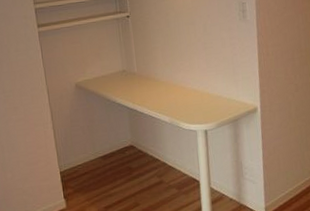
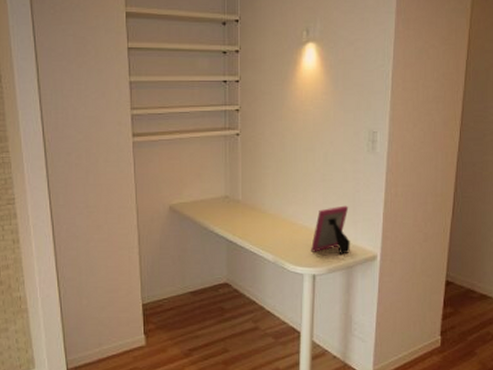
picture frame: none [201,67,234,111] -> present [311,205,350,254]

